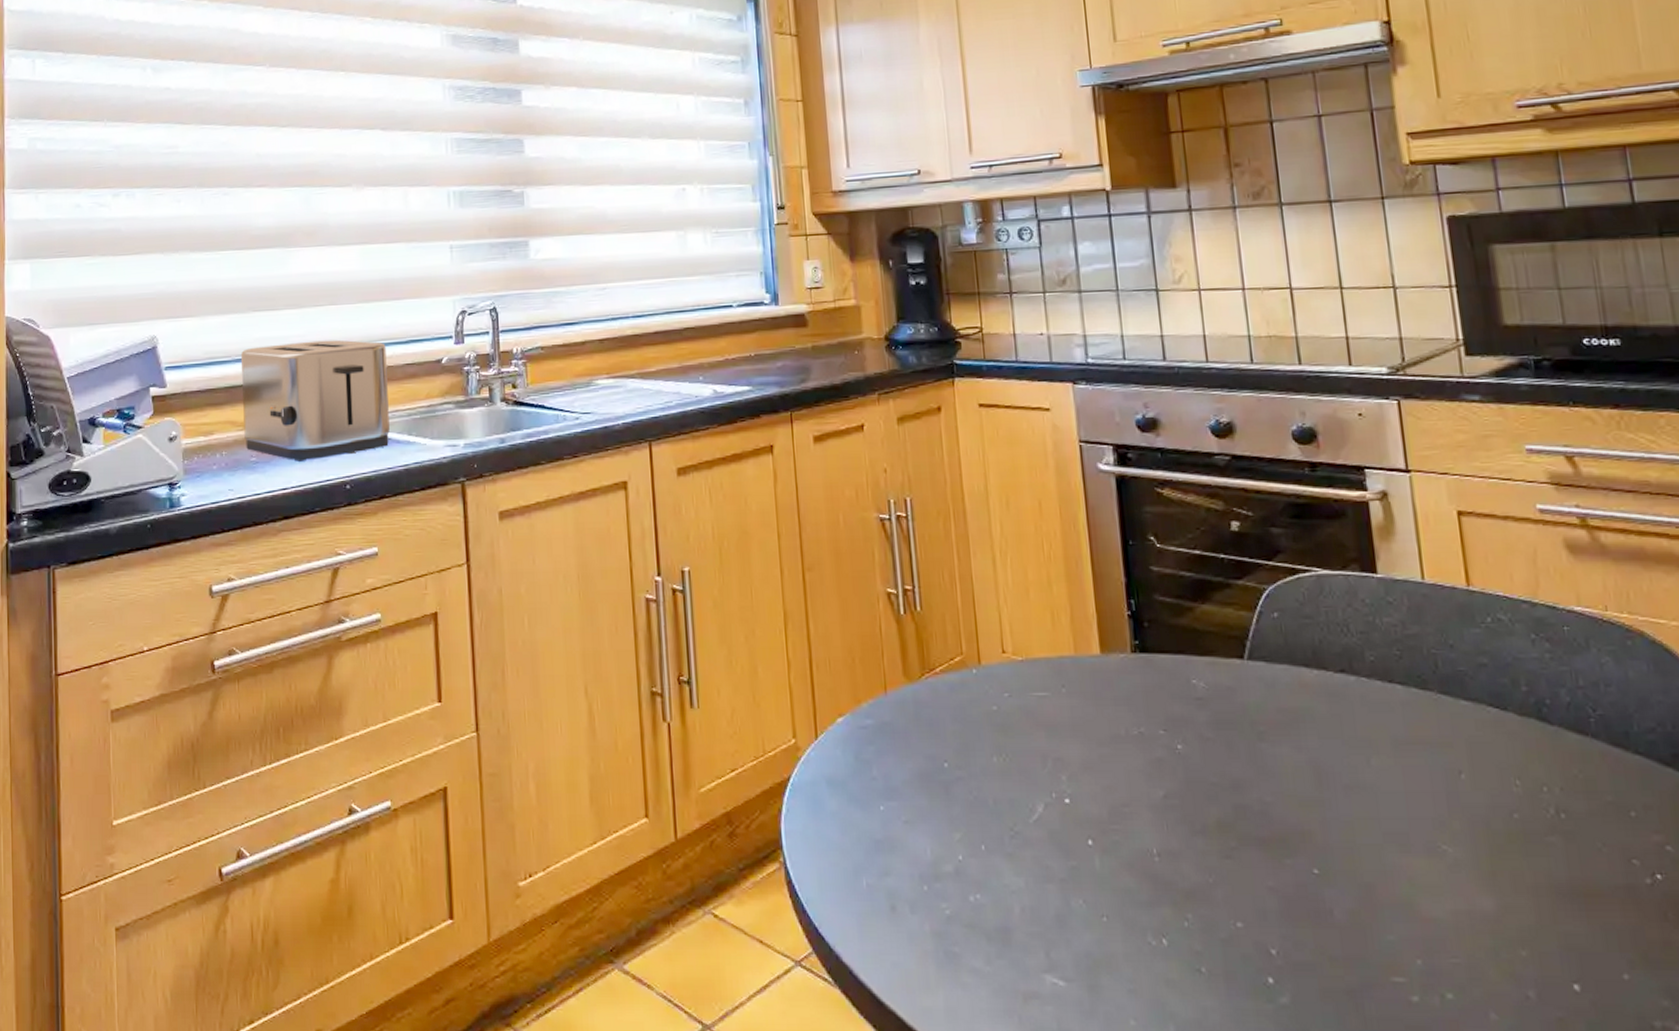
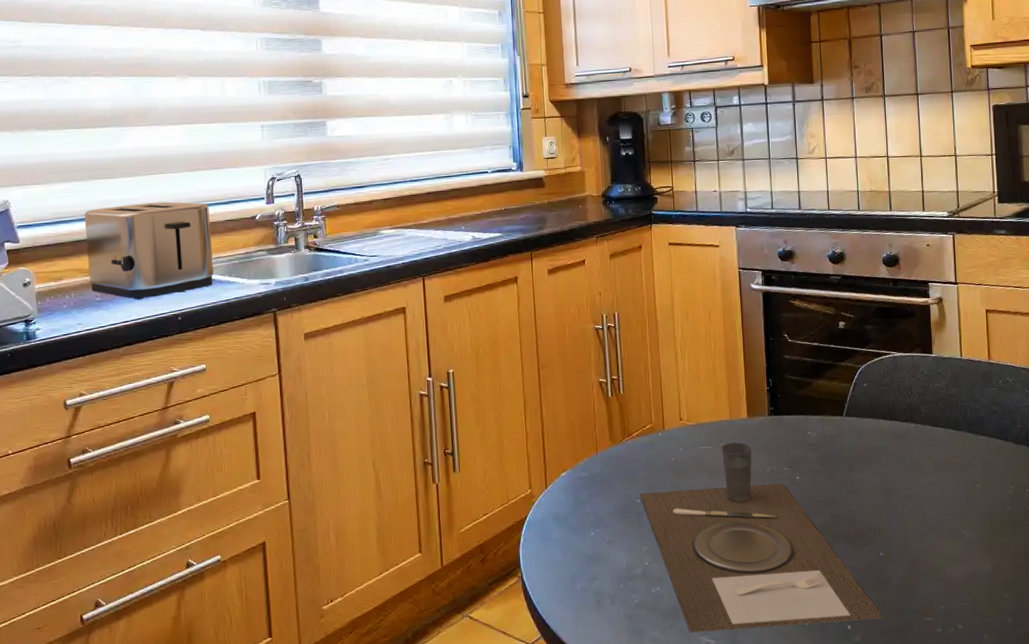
place setting: none [948,689,1325,972] -> present [640,442,884,633]

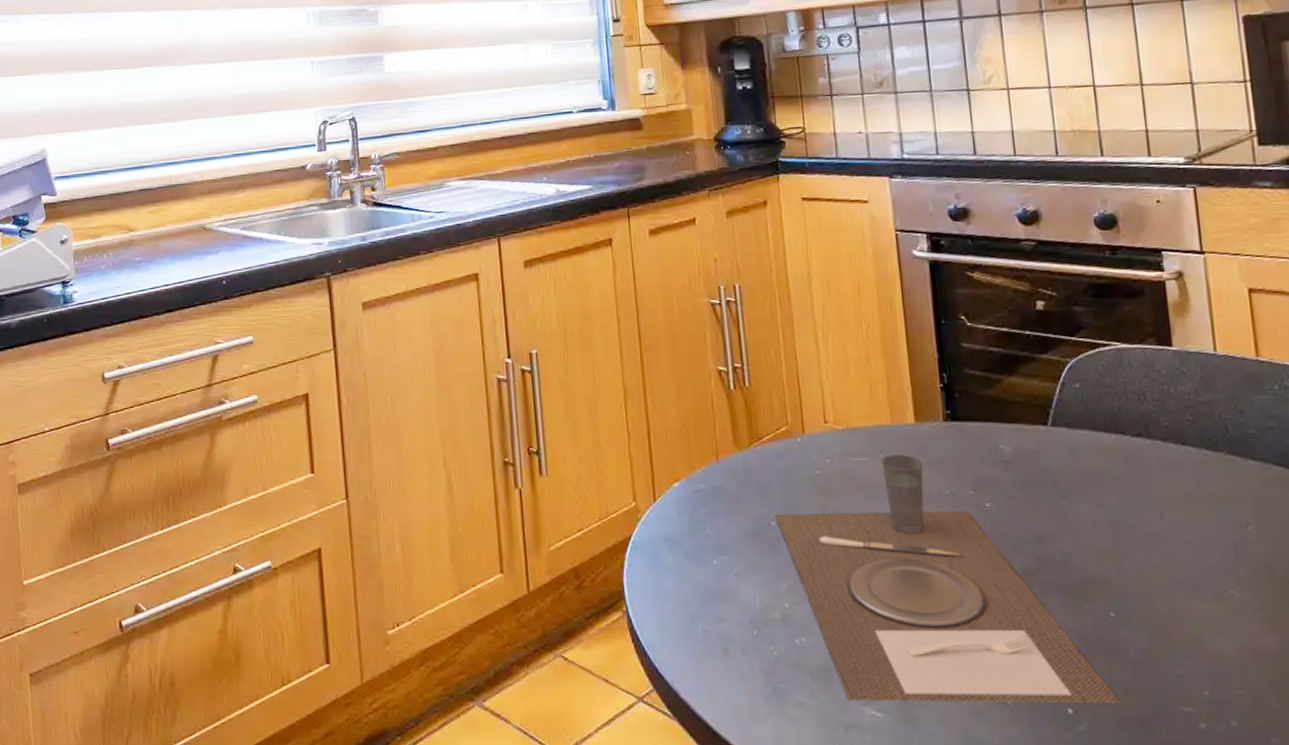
toaster: present [84,201,214,300] -> none [122,149,261,261]

